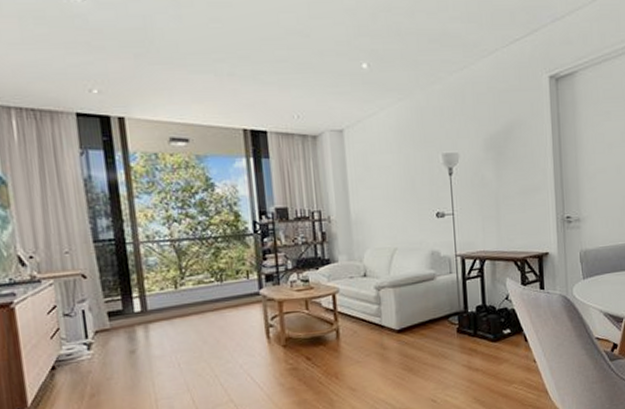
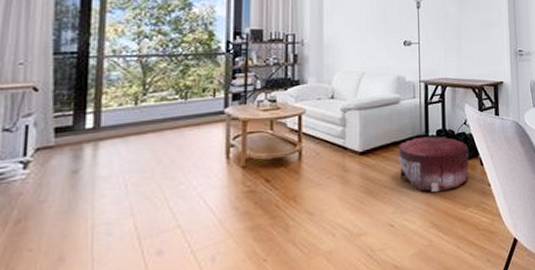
pouf: none [437,313,512,369] -> present [399,136,469,193]

